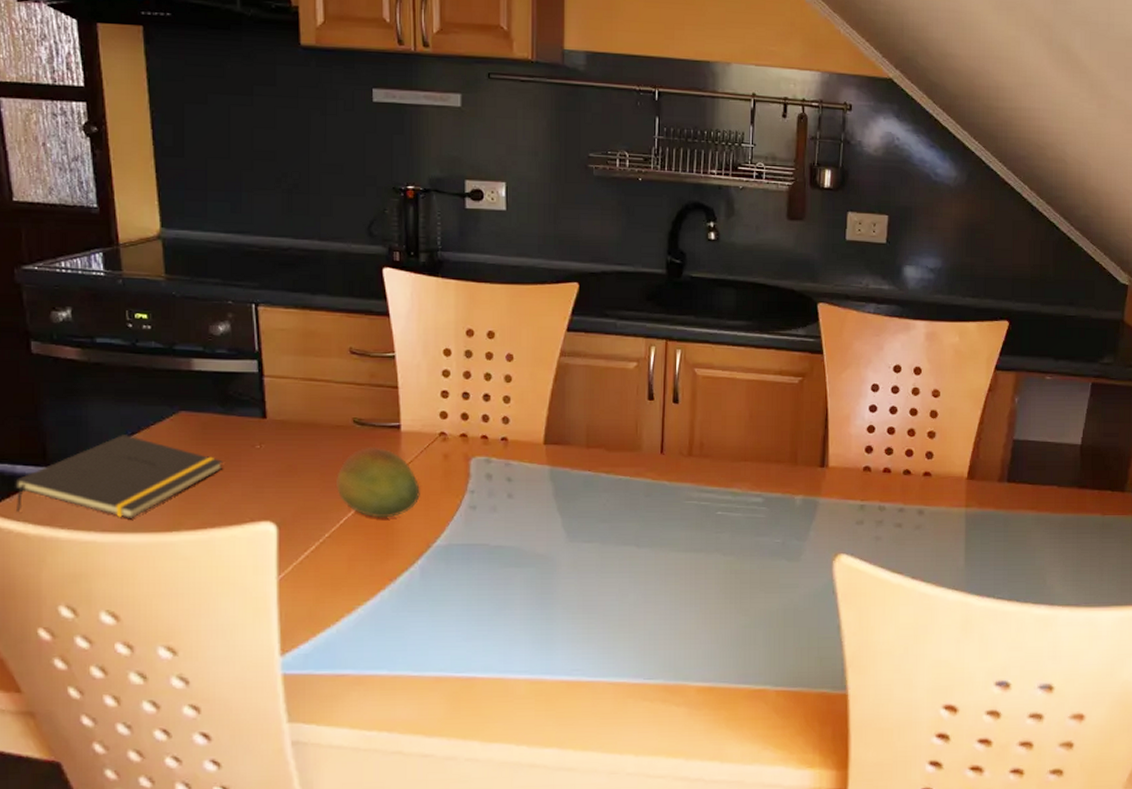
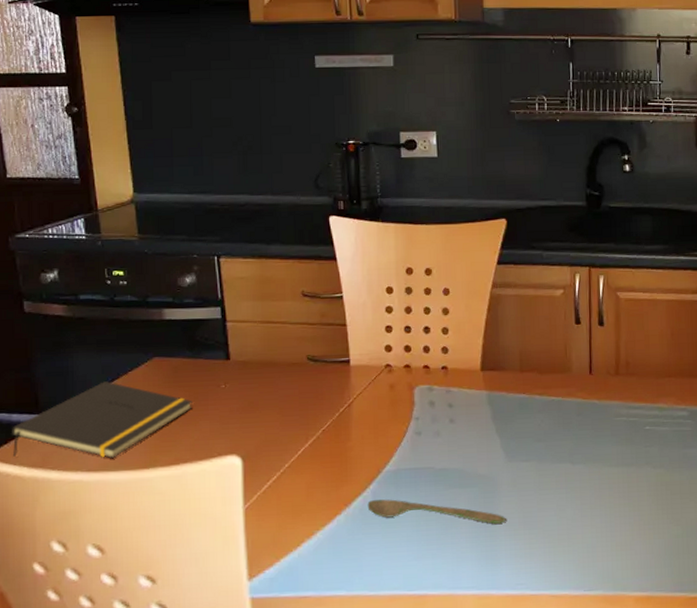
fruit: present [337,446,420,518] -> none [294,381,370,447]
spoon: none [414,576,564,606] -> present [367,499,506,524]

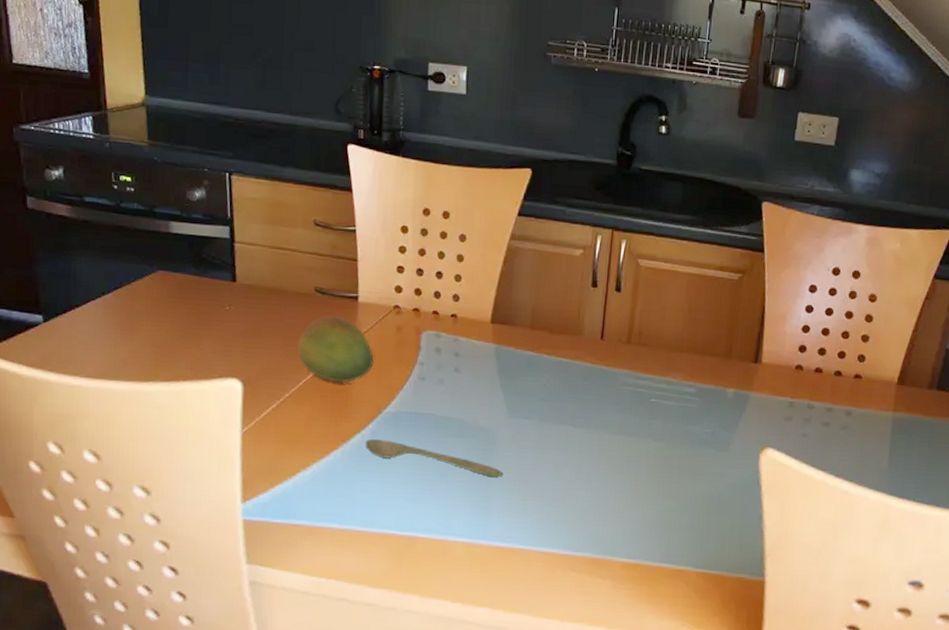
notepad: present [10,381,192,458] -> none [10,289,195,367]
fruit: none [294,381,370,447] -> present [297,315,374,383]

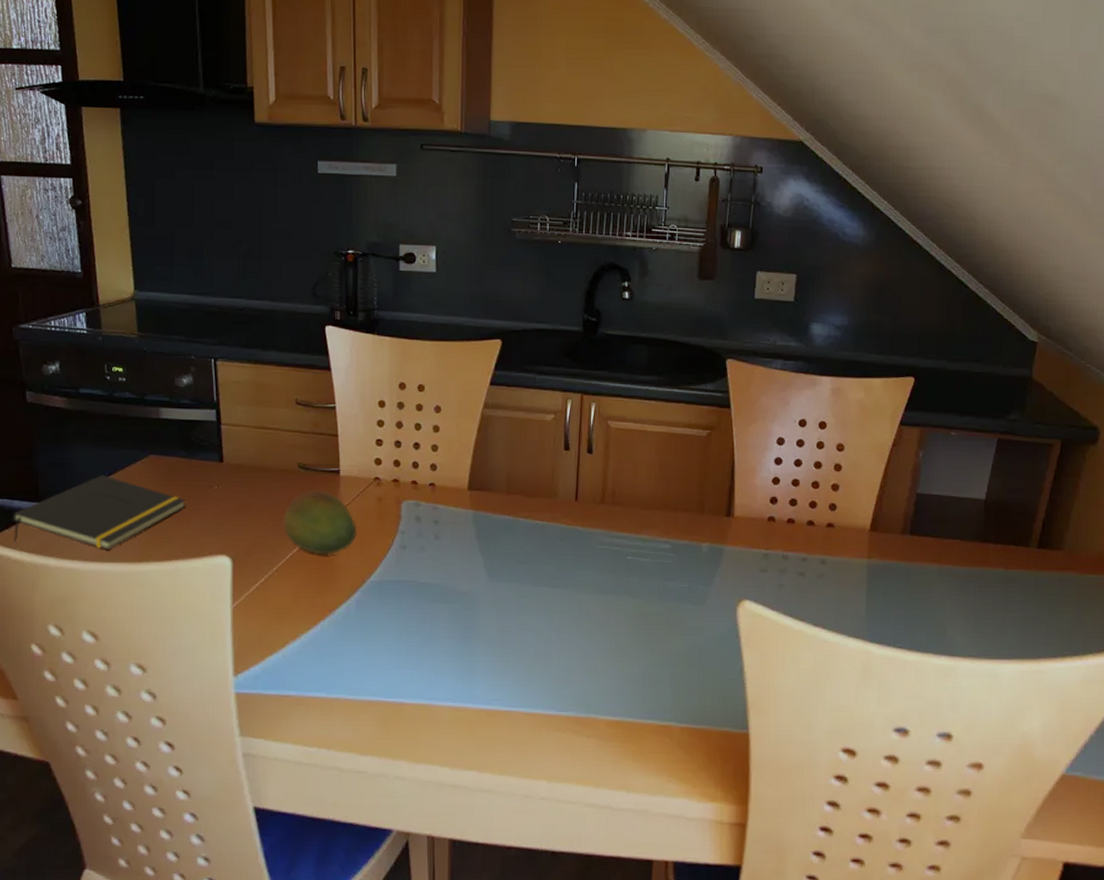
notepad: none [10,289,195,367] -> present [12,475,186,549]
spoon: present [365,439,502,477] -> none [351,609,485,640]

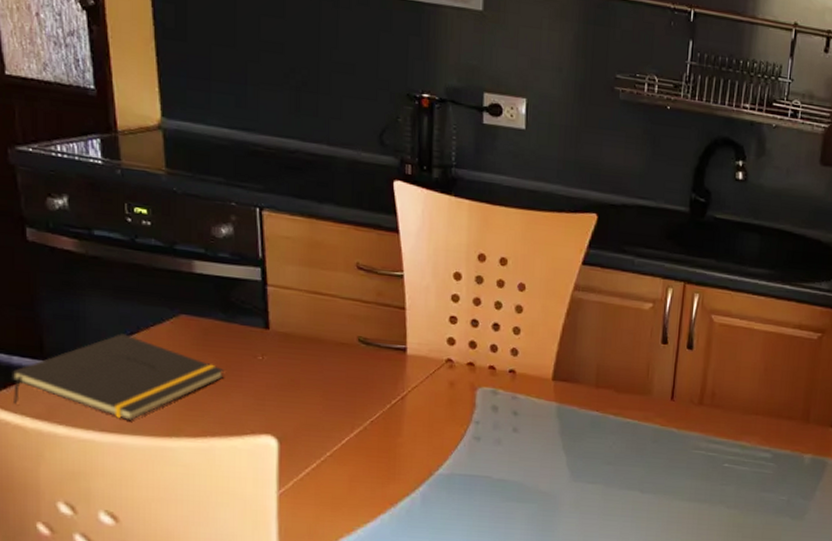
fruit: present [283,489,357,555] -> none [339,367,424,442]

